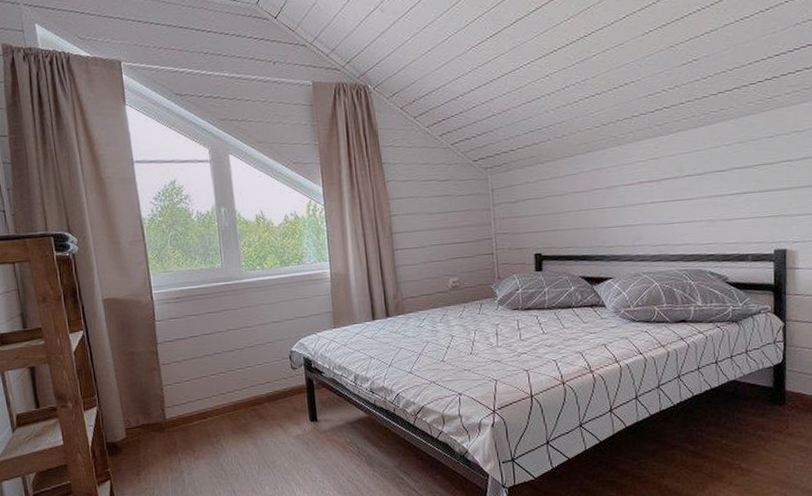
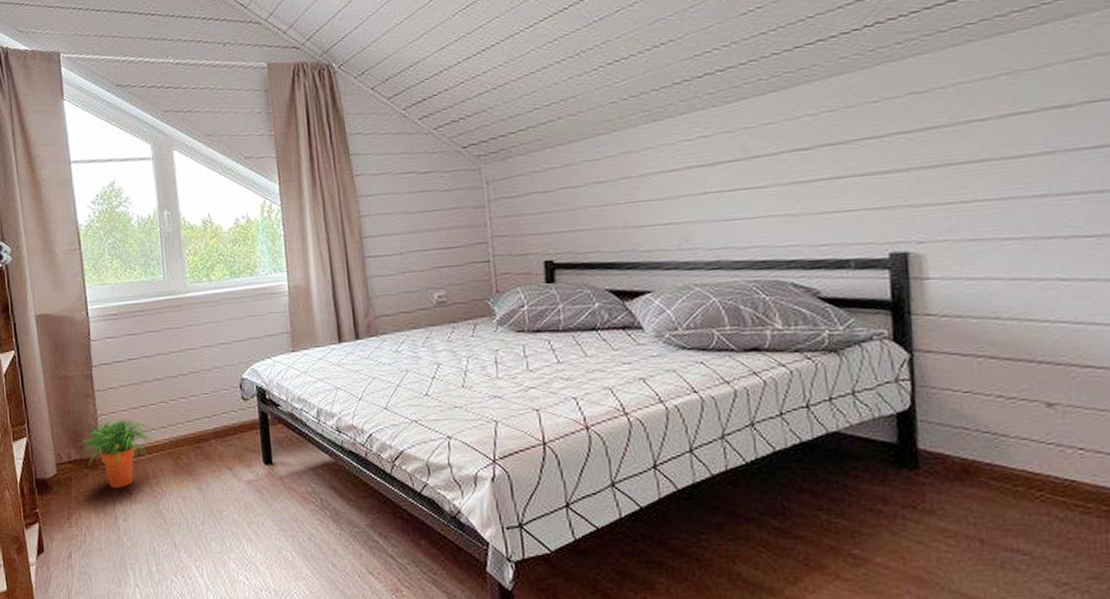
potted plant: none [144,387,213,447] -> present [77,418,152,488]

